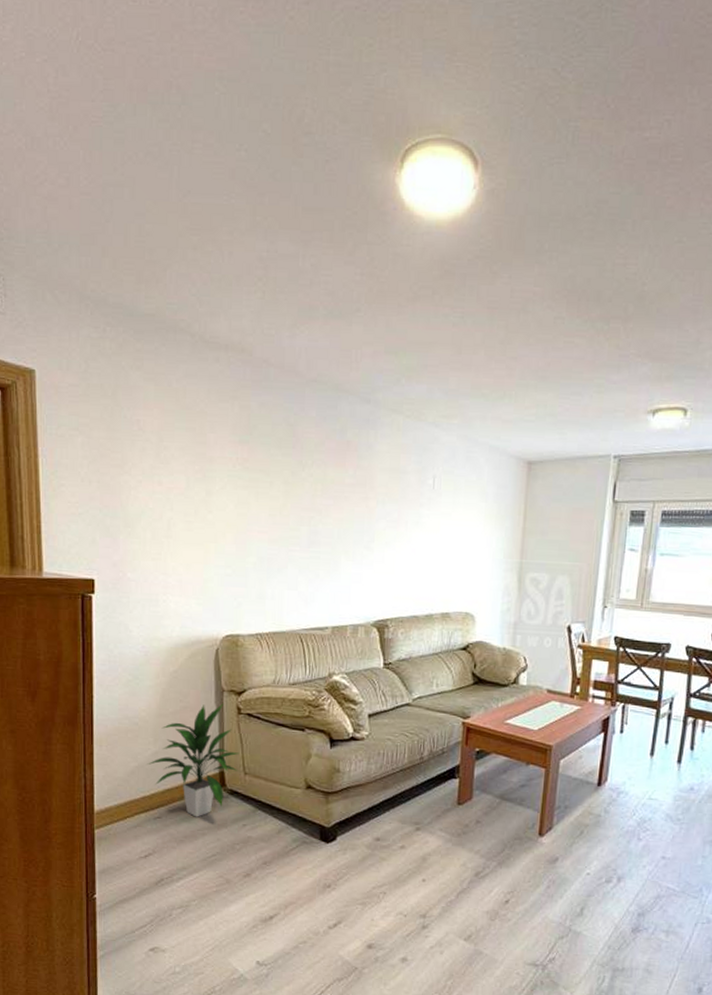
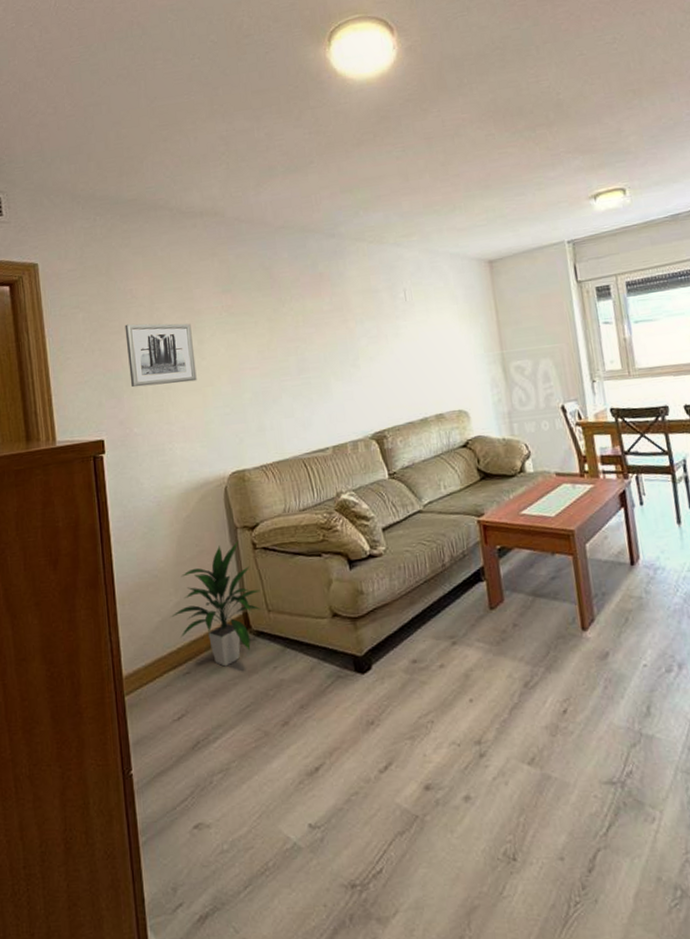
wall art: none [127,459,201,535] -> present [125,323,197,388]

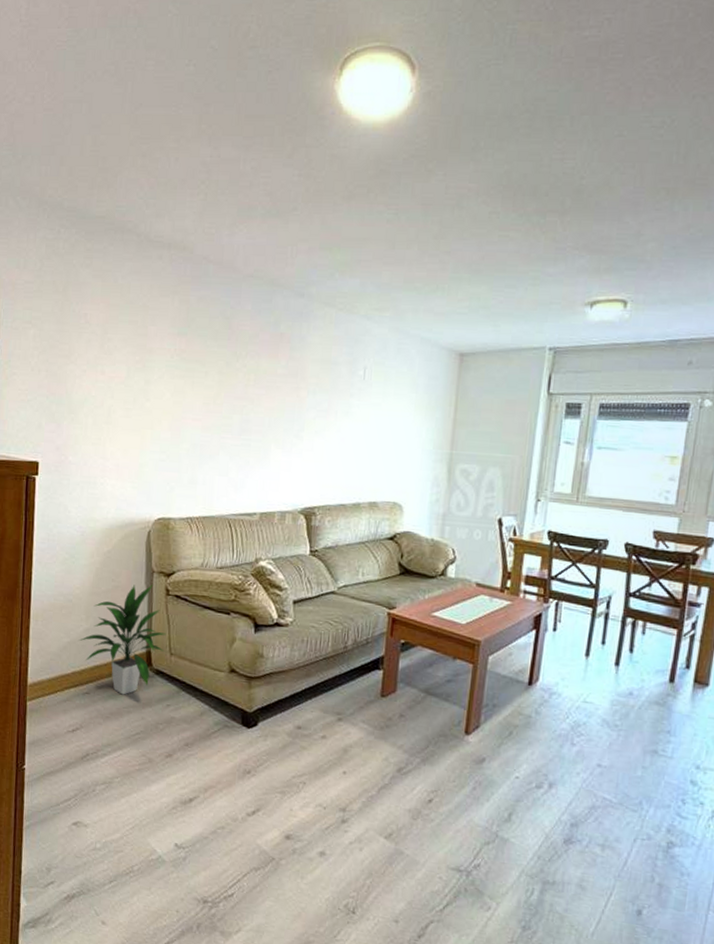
wall art: present [125,323,197,388] -> none [72,350,141,421]

